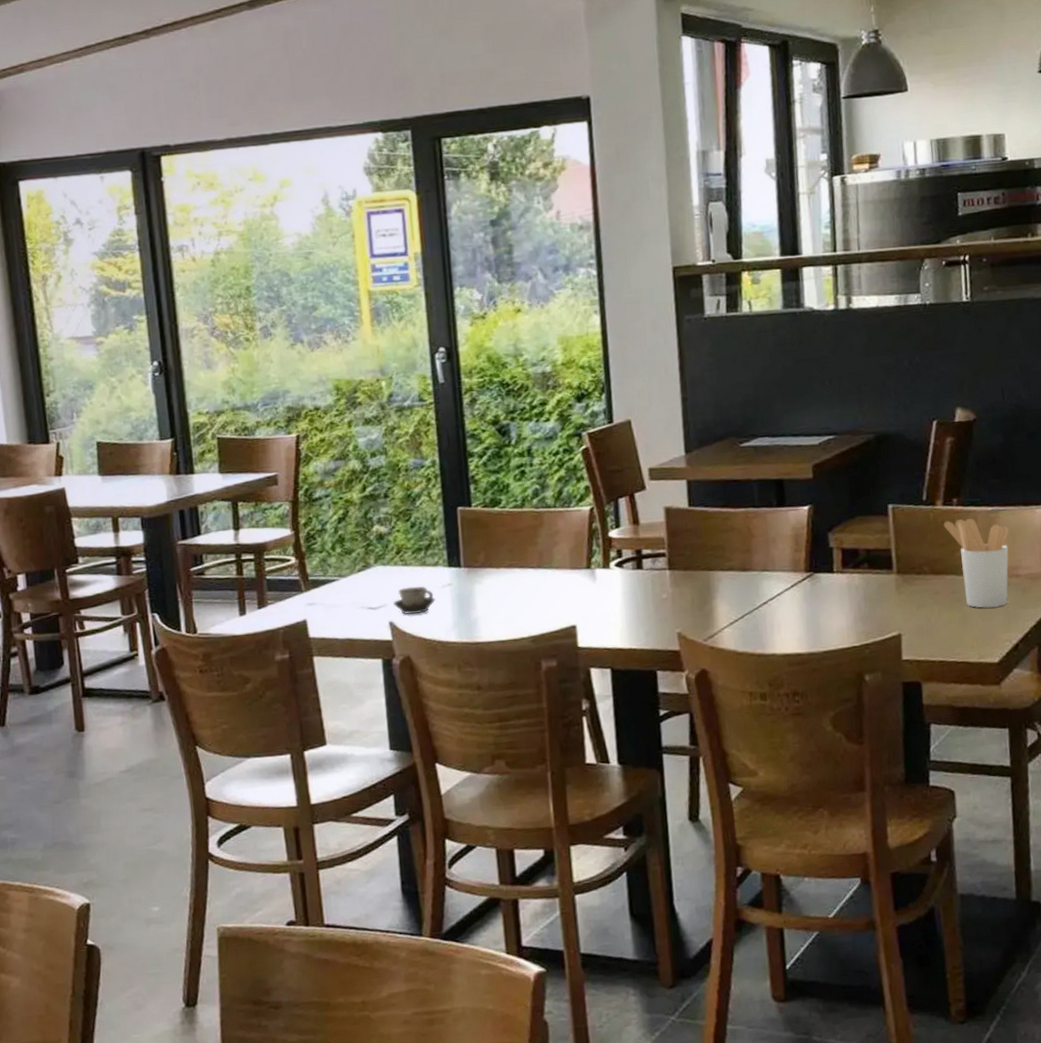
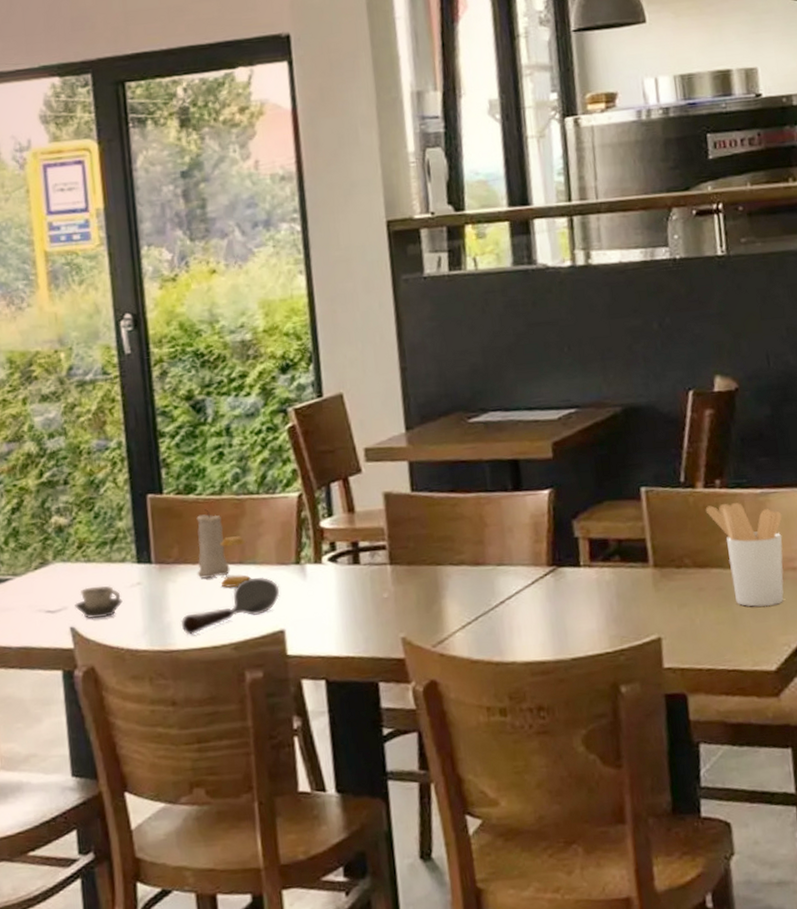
spoon: none [486,580,573,629] -> present [180,577,280,635]
candle: none [500,520,530,581] -> present [196,509,230,579]
salt shaker: none [521,543,548,589] -> present [220,535,251,588]

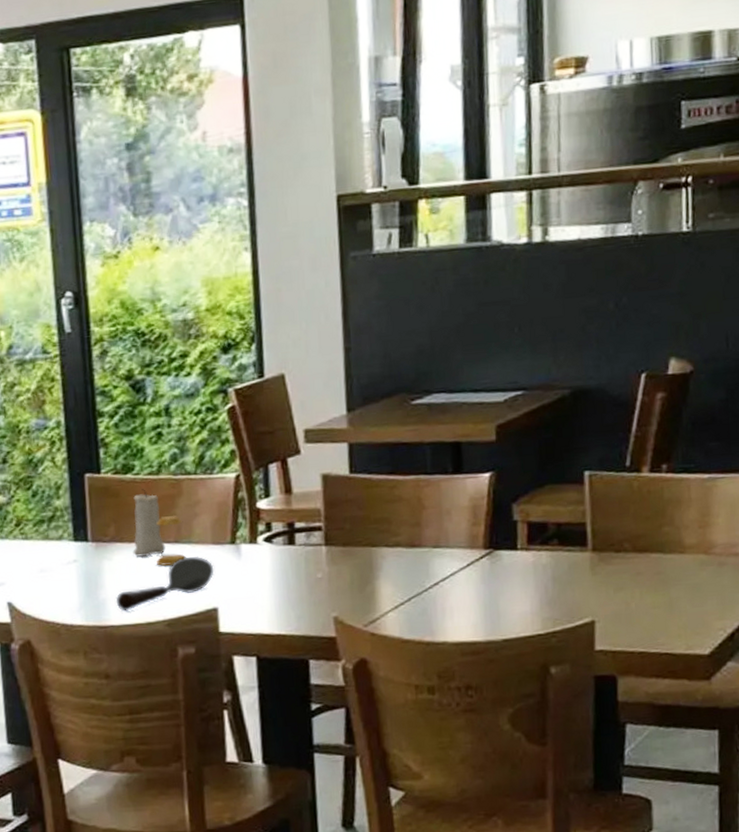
cup: present [75,586,123,619] -> none [12,562,59,595]
utensil holder: present [705,502,784,607] -> none [649,487,729,592]

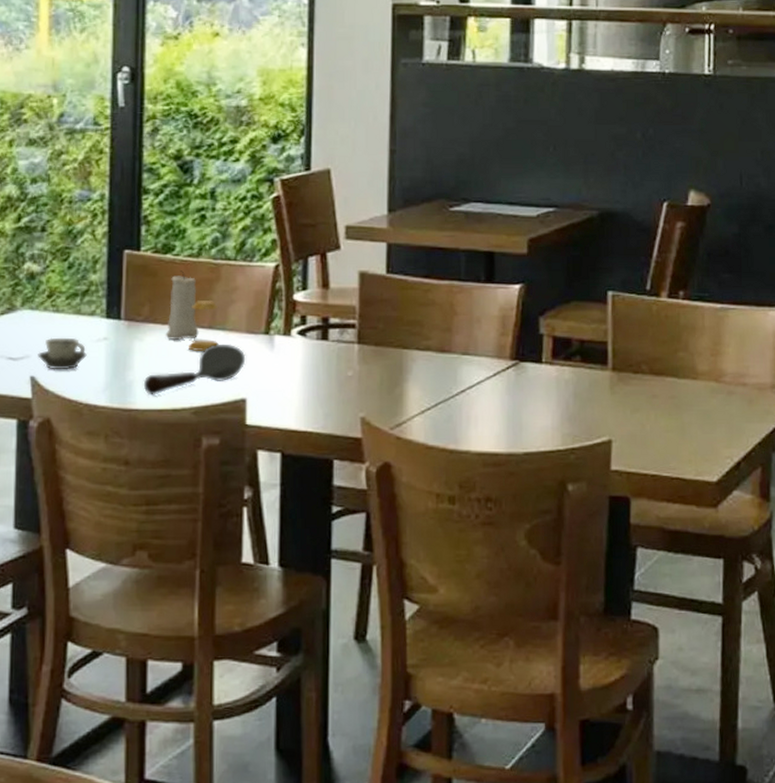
cup: none [12,562,59,595] -> present [38,337,87,370]

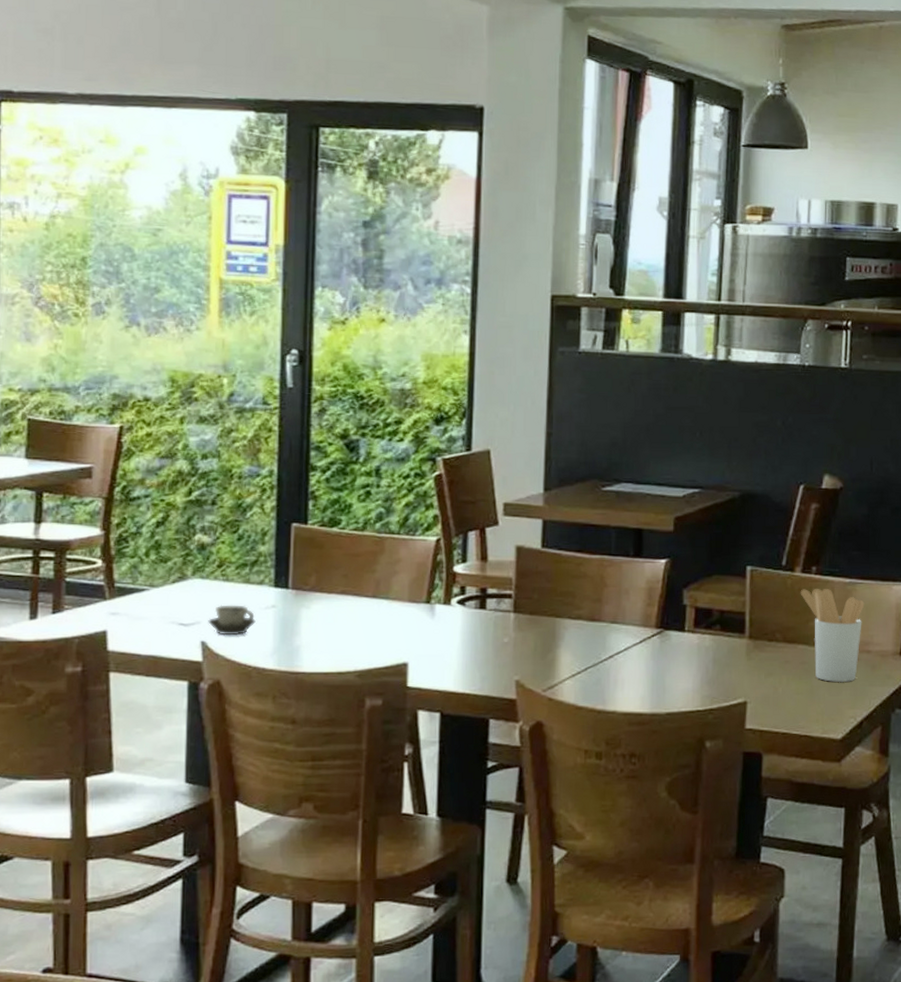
spoon: present [143,345,246,395] -> none [309,613,408,659]
candle: present [165,271,199,340] -> none [331,543,363,608]
salt shaker: present [187,299,219,352] -> none [352,570,383,619]
utensil holder: none [667,314,738,419] -> present [800,588,865,683]

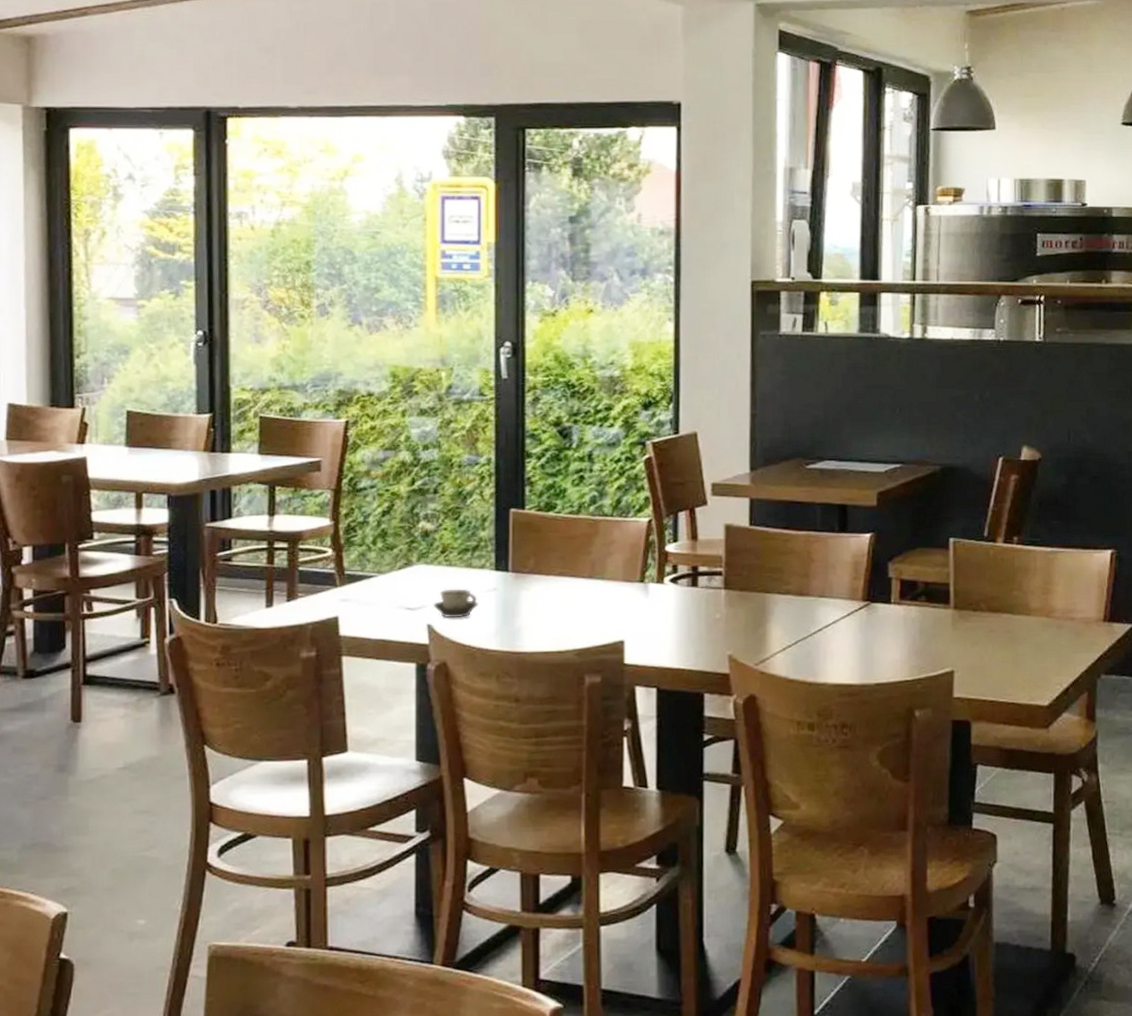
utensil holder: present [800,588,865,683] -> none [1003,557,1067,650]

